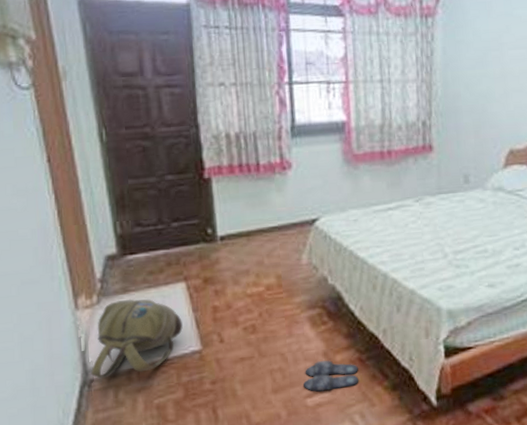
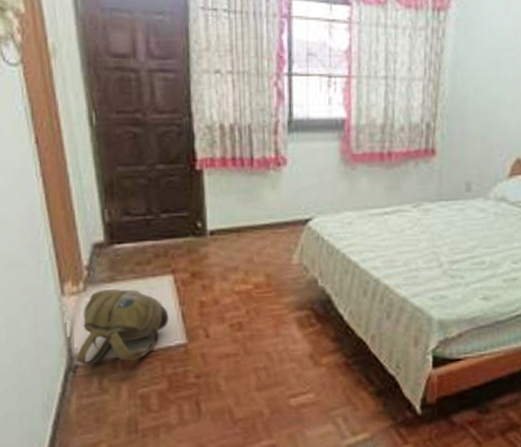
slippers: present [303,360,359,393] -> none [288,362,344,394]

